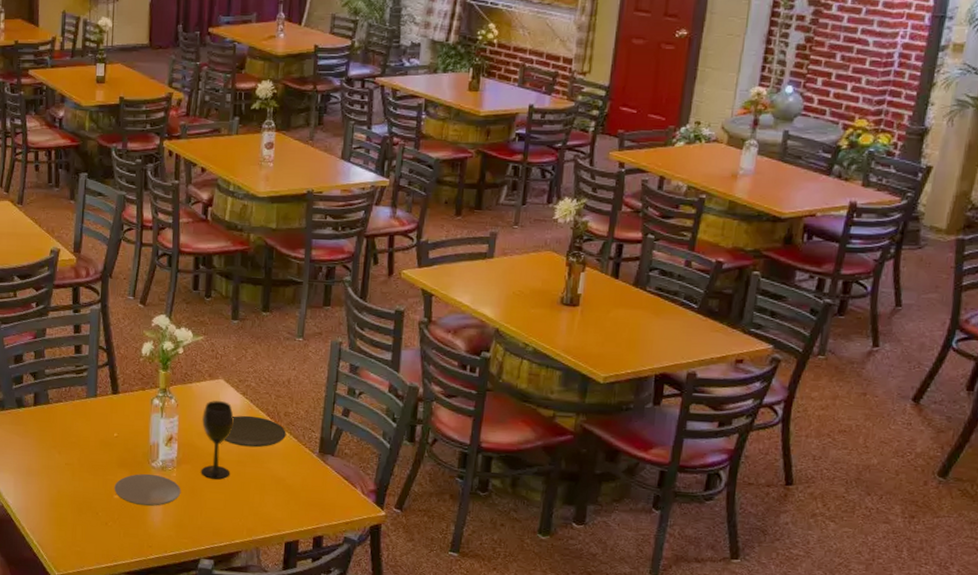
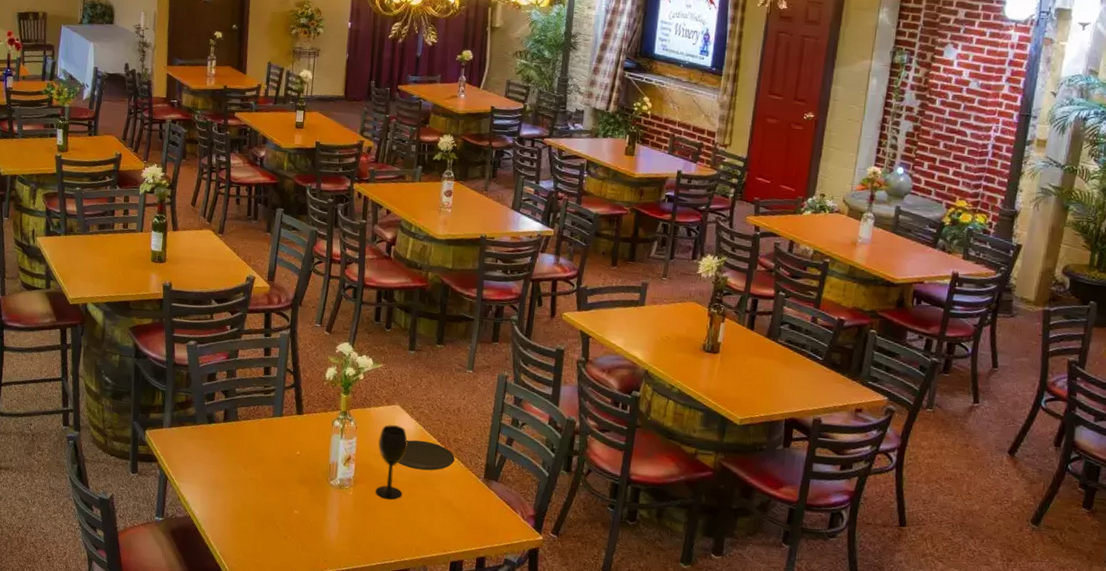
plate: present [114,473,181,507] -> none [294,491,357,523]

